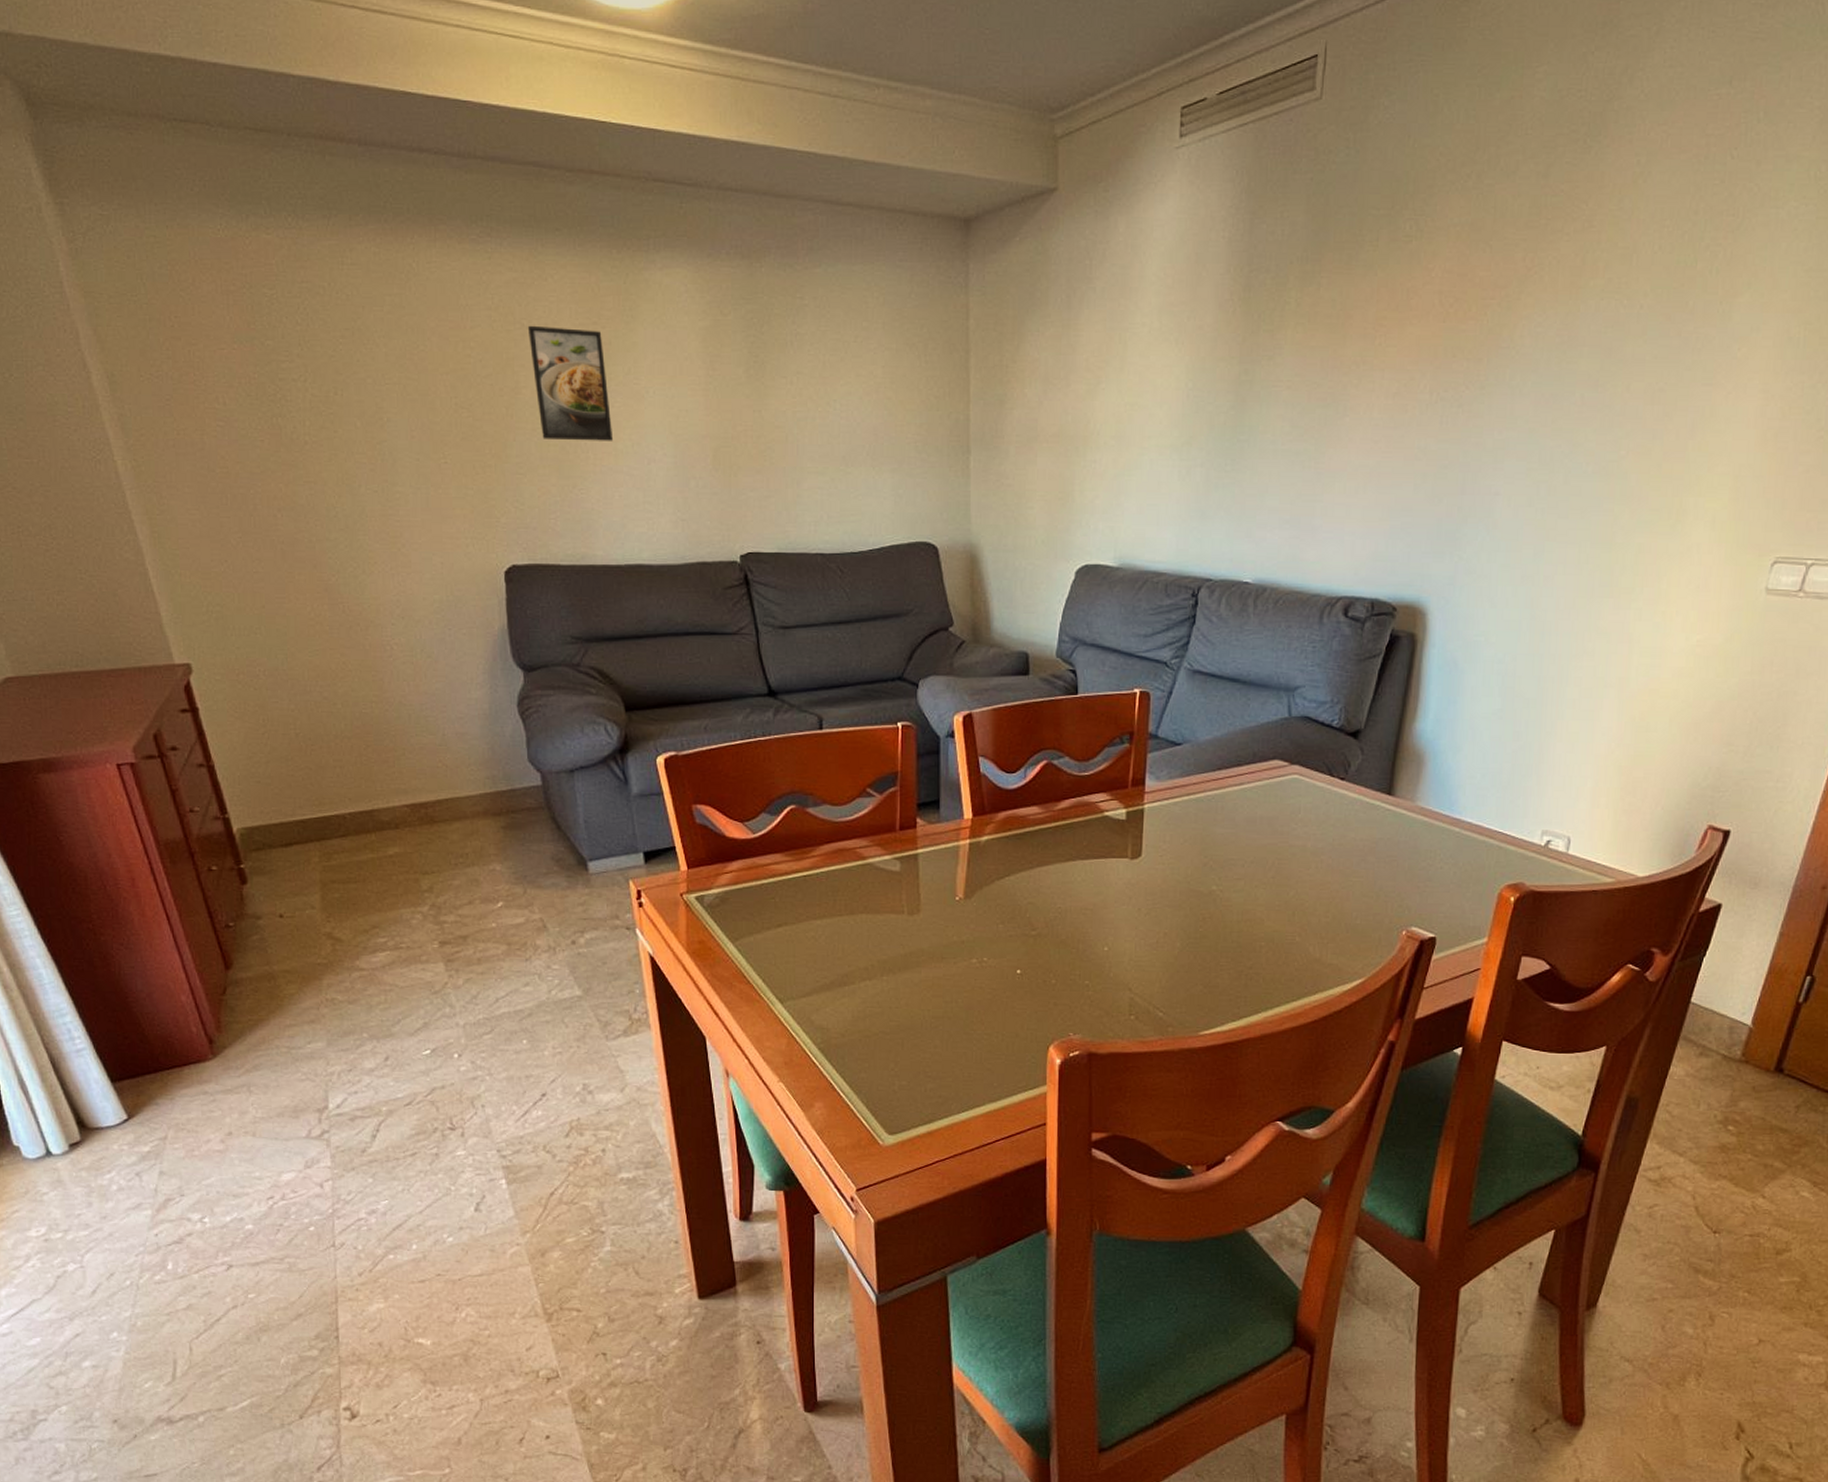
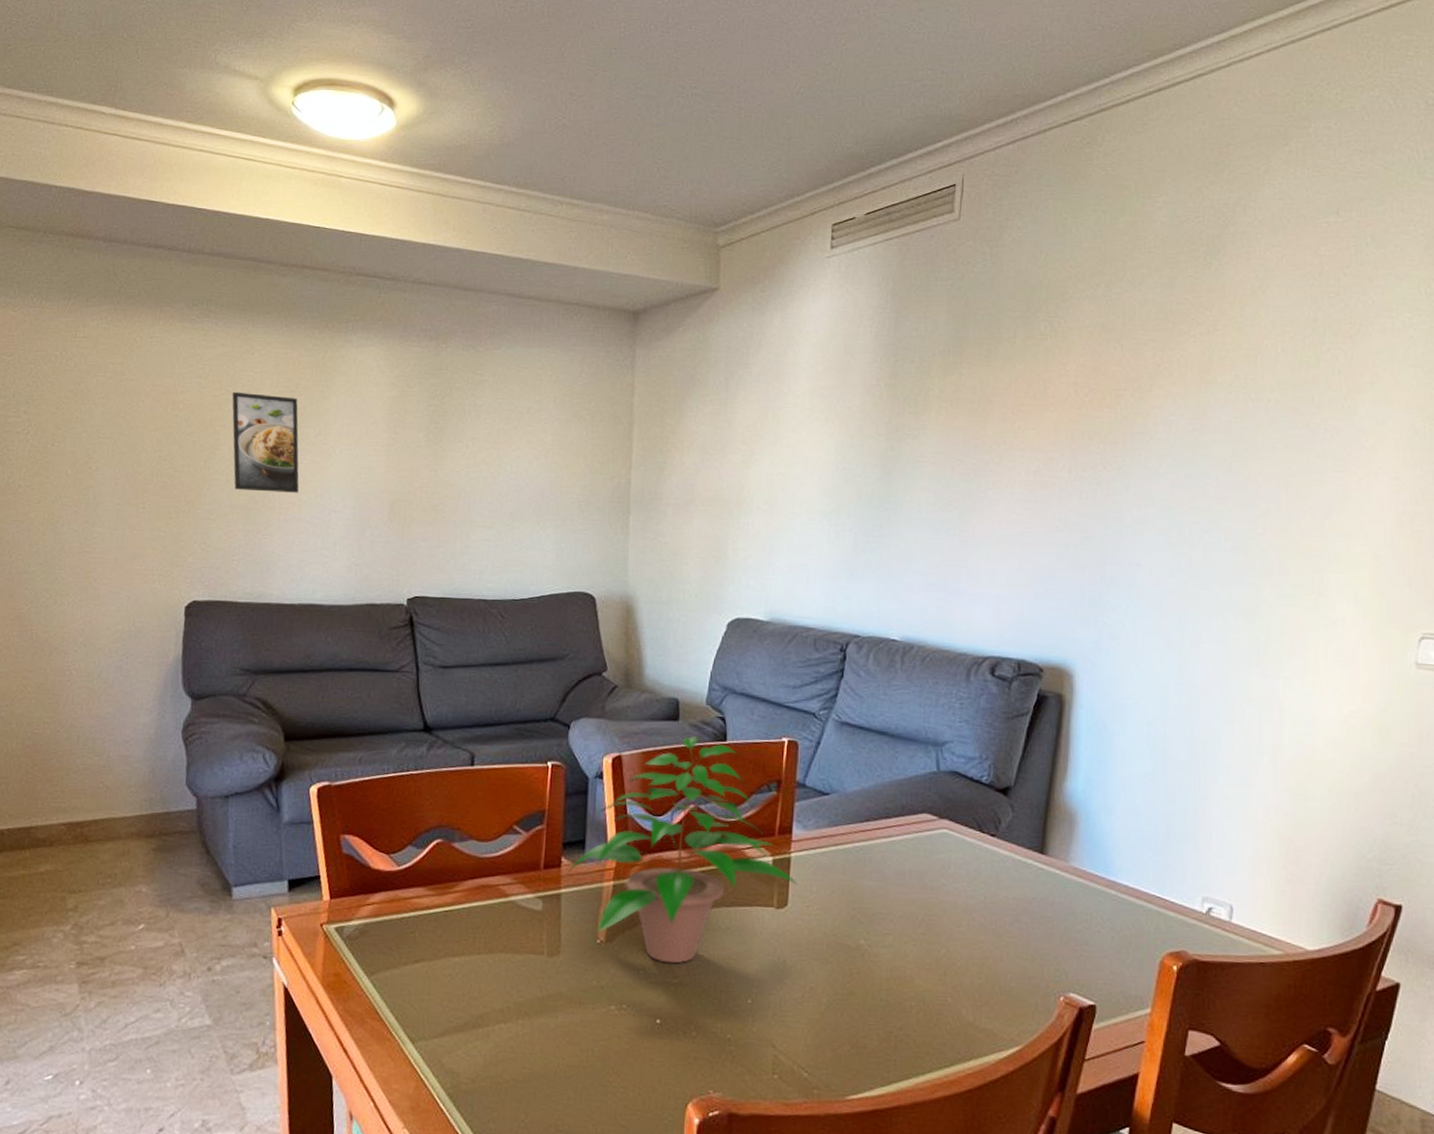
potted plant: none [925,689,1151,917] -> present [569,735,798,964]

